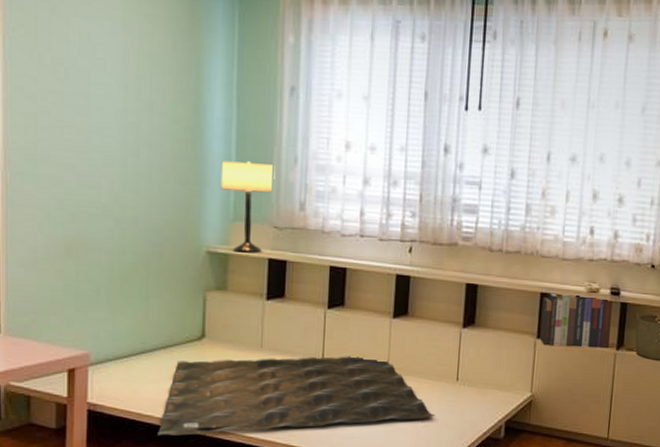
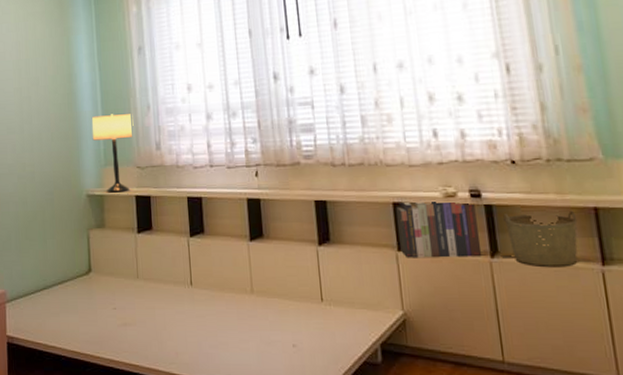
blanket: present [158,356,435,436] -> none [61,281,306,366]

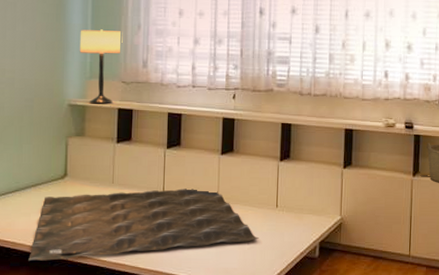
blanket: none [61,281,306,366] -> present [28,188,259,262]
books: present [394,199,482,258] -> none [345,127,407,176]

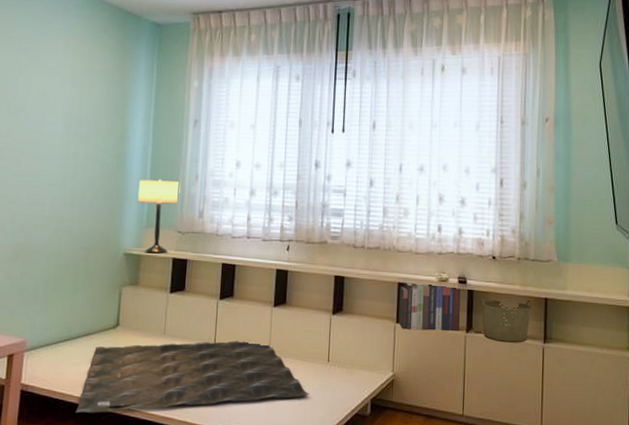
books: none [345,127,407,176] -> present [398,281,461,332]

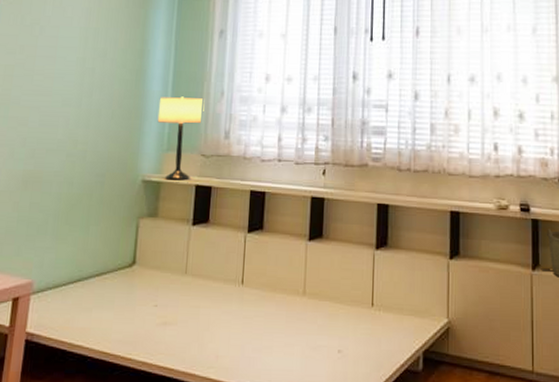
blanket: present [76,341,310,414] -> none [86,281,352,368]
books: present [398,281,461,332] -> none [451,209,525,269]

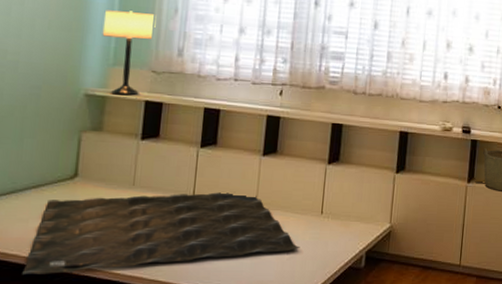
blanket: none [86,281,352,368] -> present [22,192,300,276]

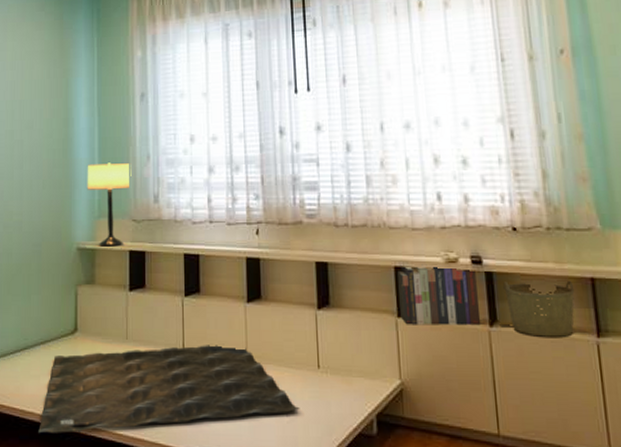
books: none [398,130,464,182] -> present [396,264,481,326]

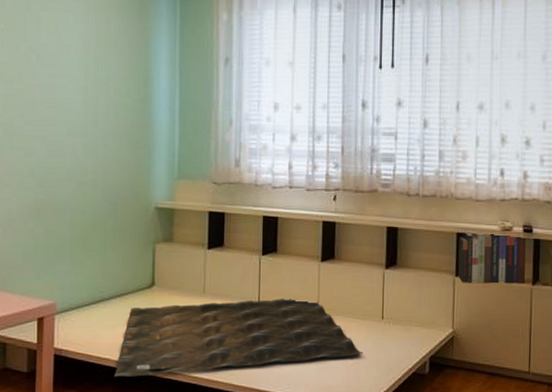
table lamp: present [87,162,132,247] -> none [166,125,213,207]

